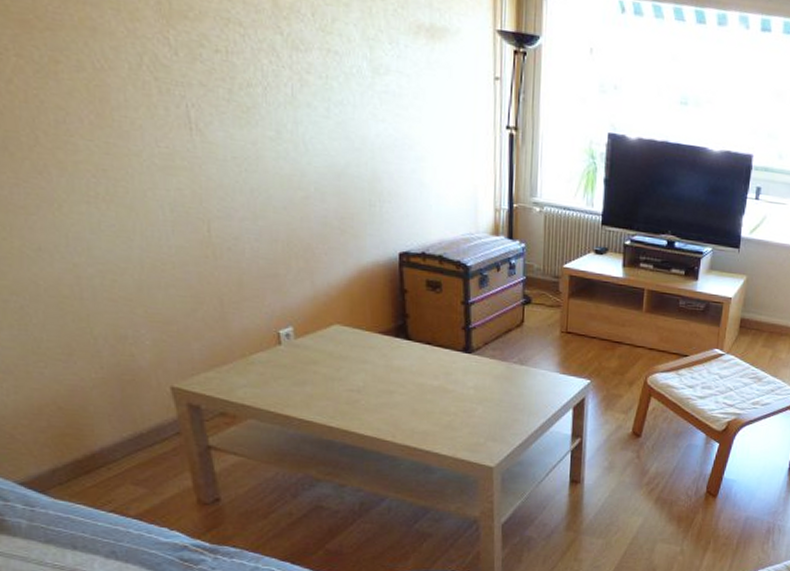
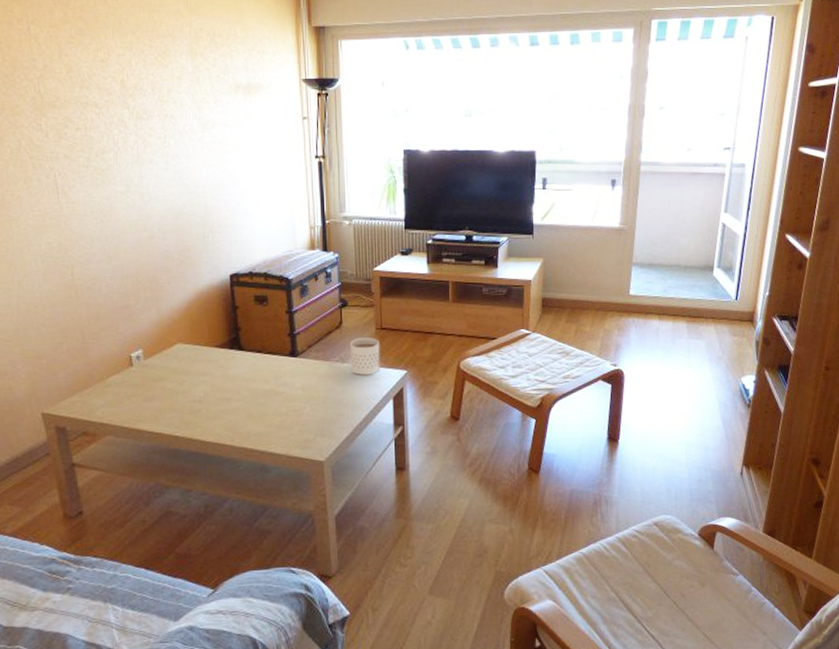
mug: none [529,340,564,381] -> present [349,338,381,375]

